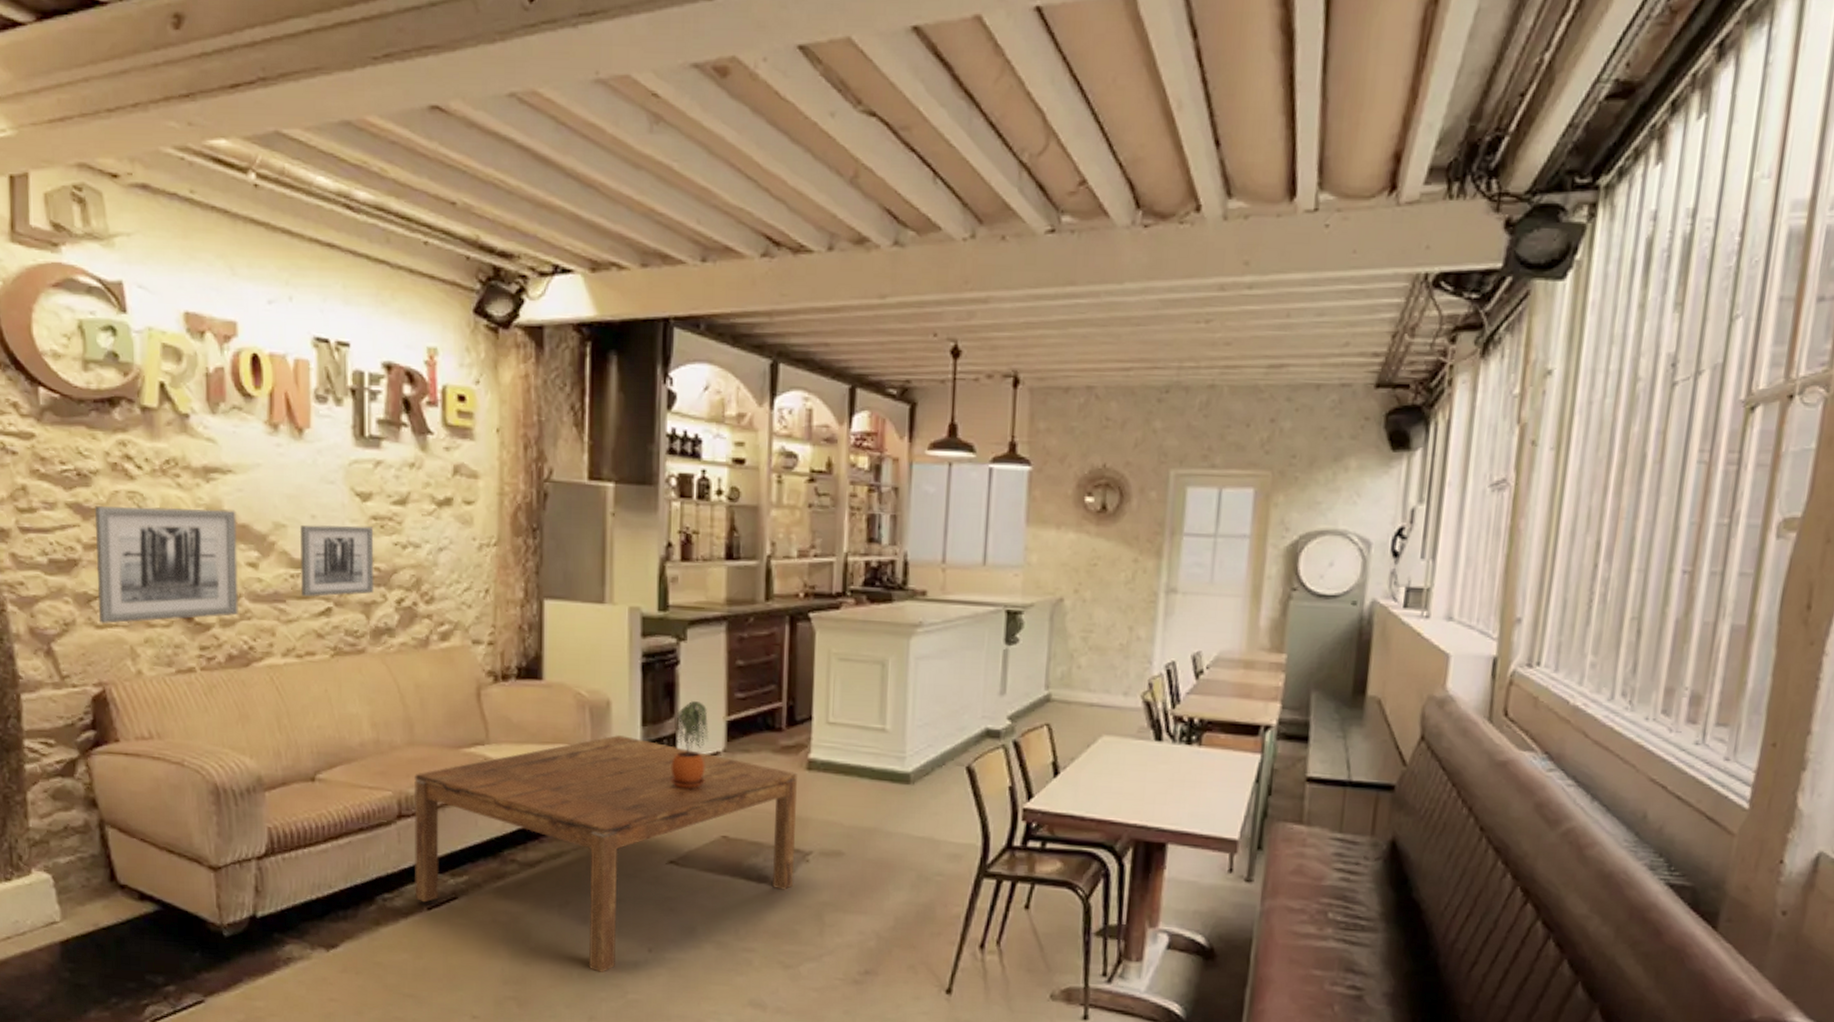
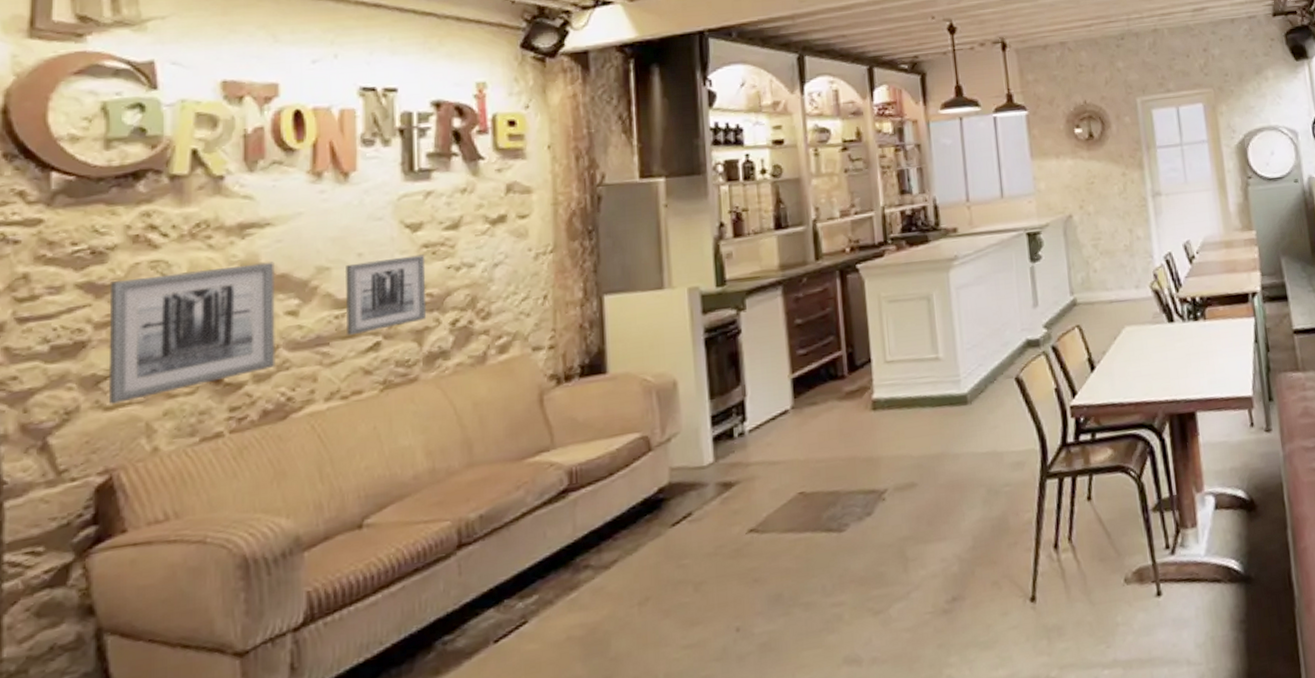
coffee table: present [414,735,797,973] -> none [475,412,874,667]
potted plant: present [670,701,709,789] -> none [742,365,776,454]

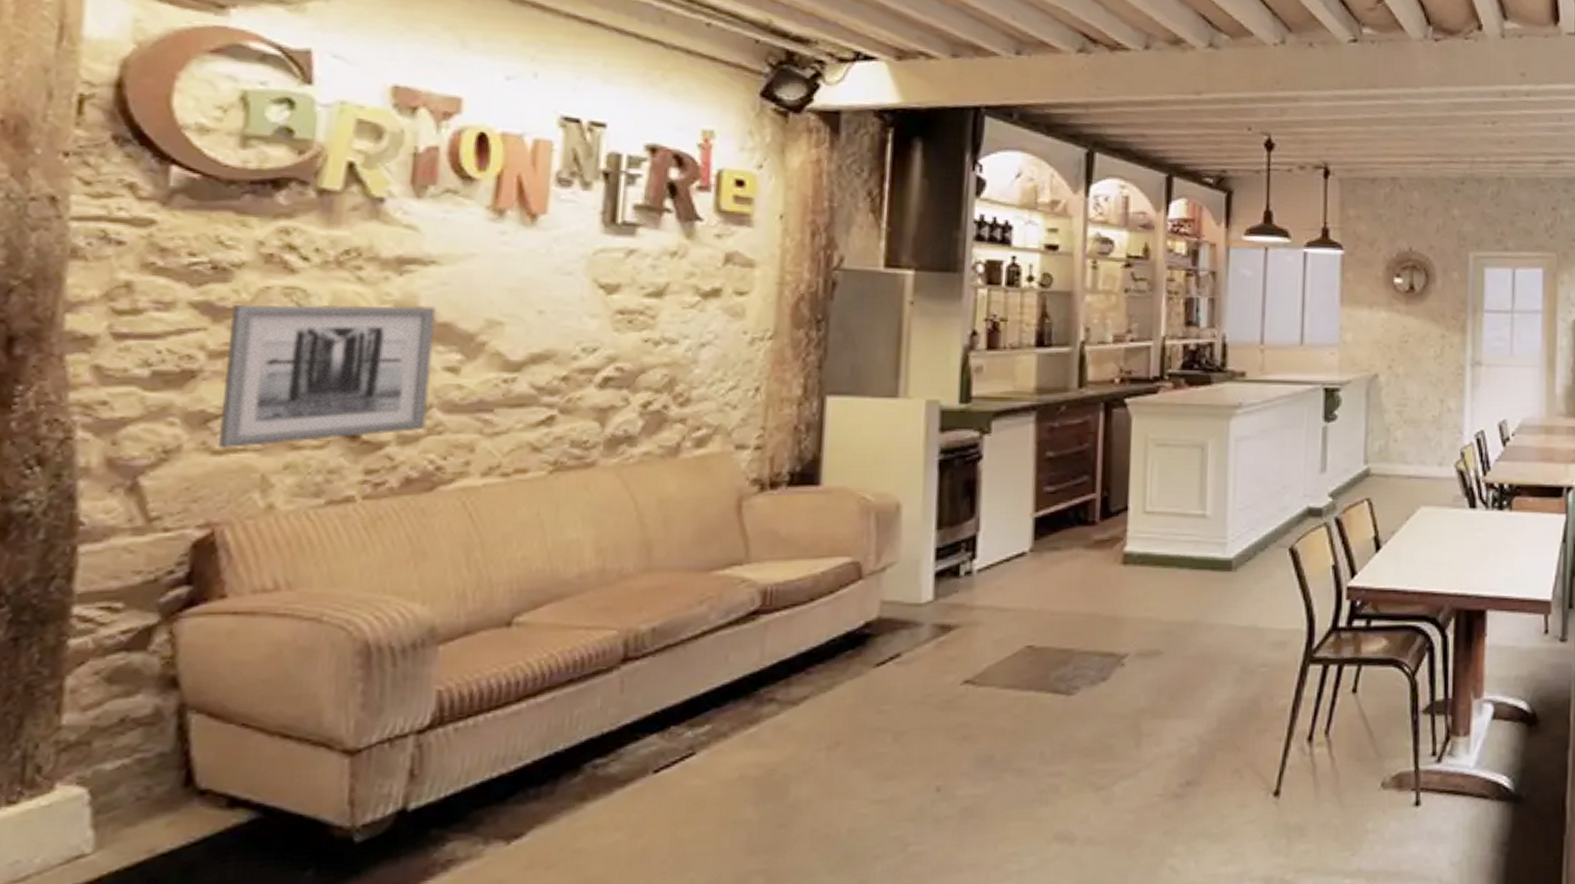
wall art: present [344,254,427,336] -> none [515,320,619,405]

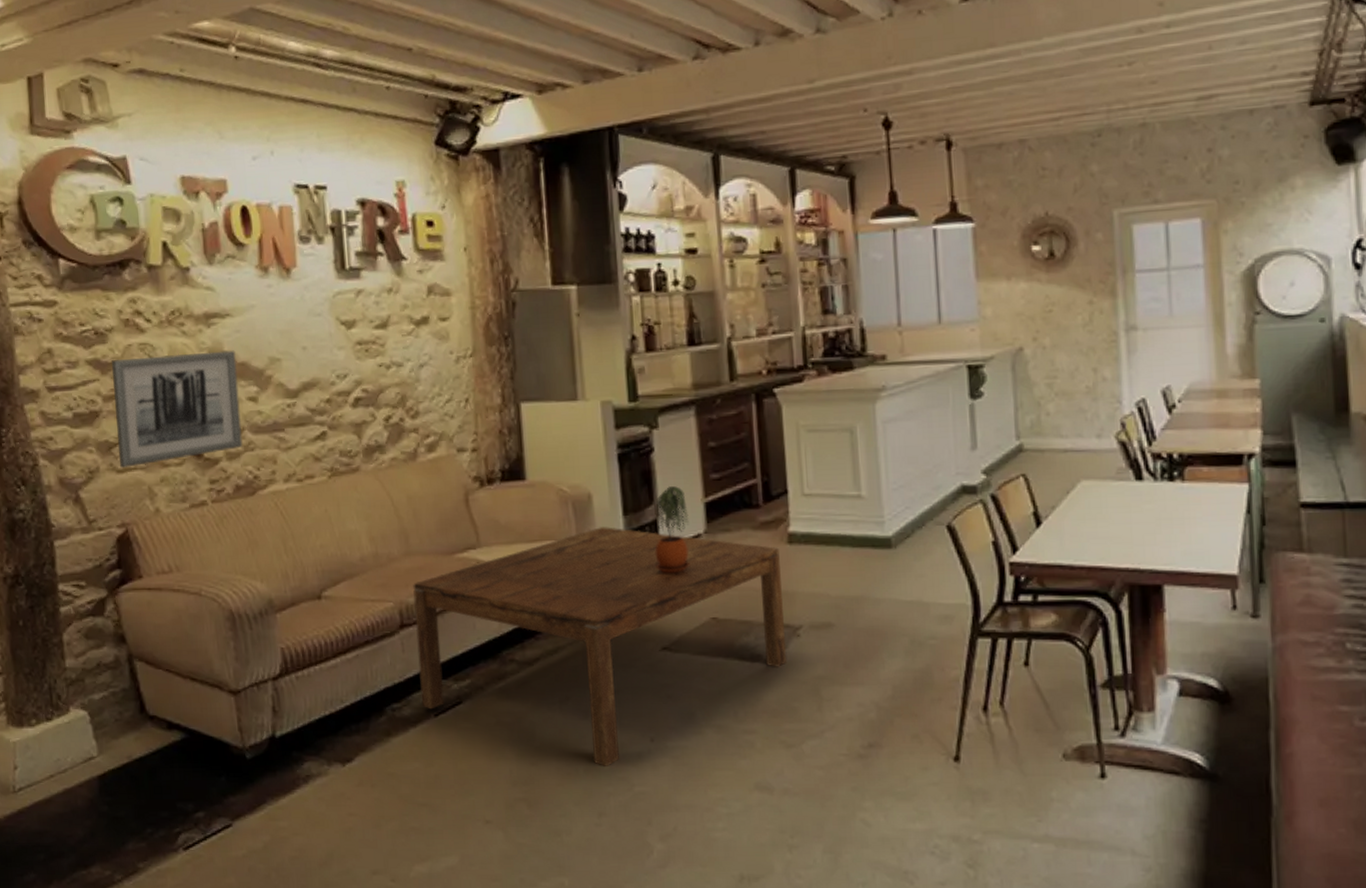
coffee table: none [637,542,1112,824] -> present [413,527,787,766]
potted plant: none [968,499,1014,597] -> present [655,486,689,574]

